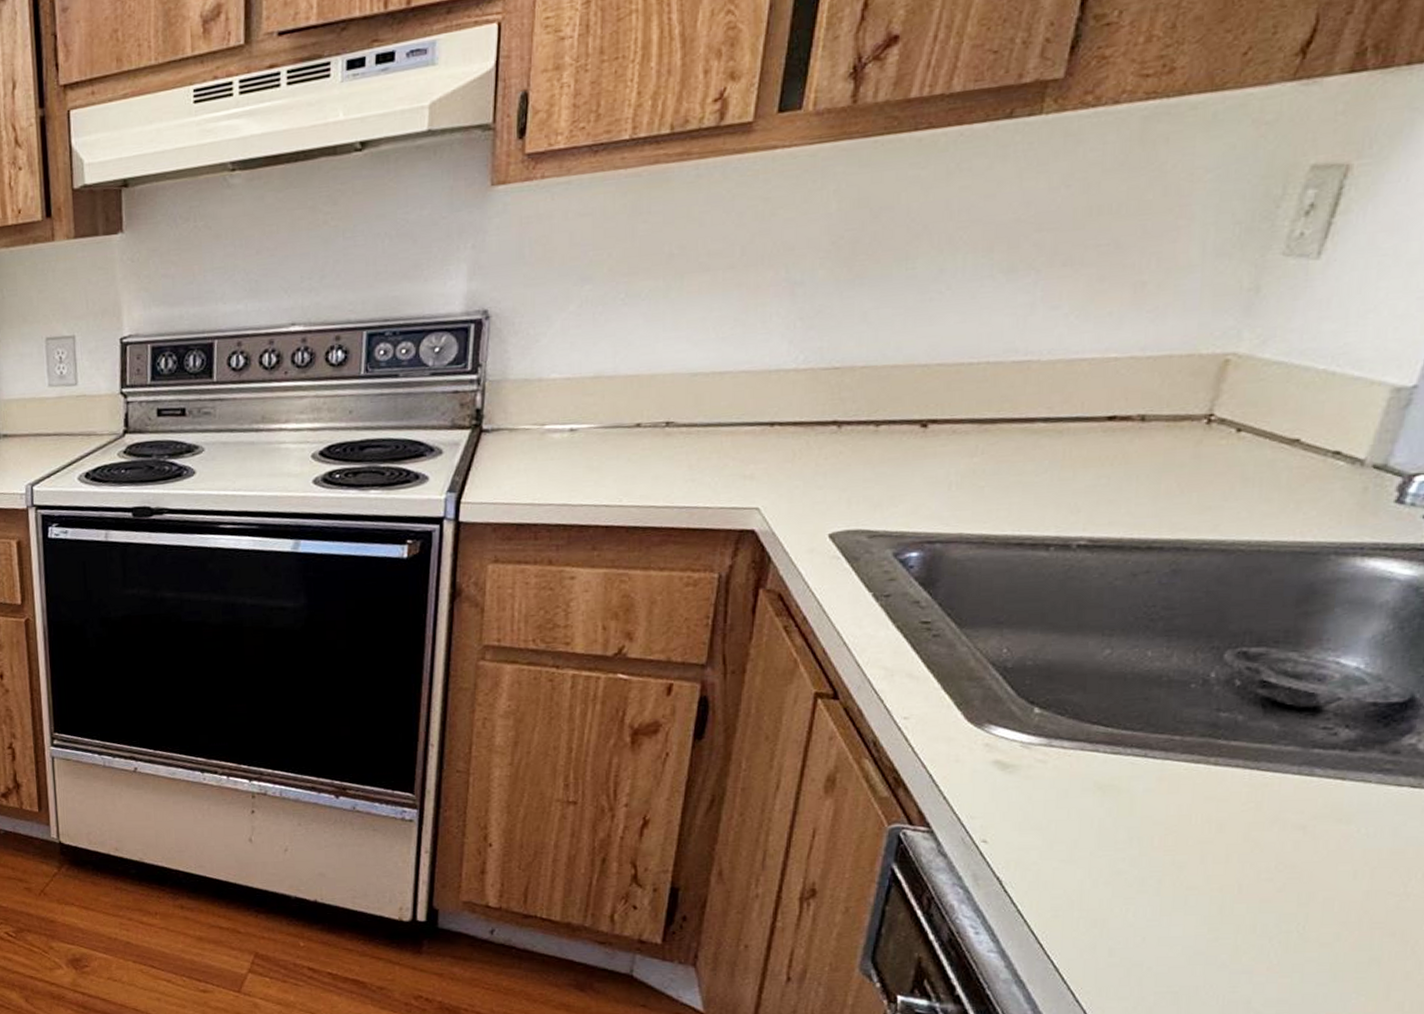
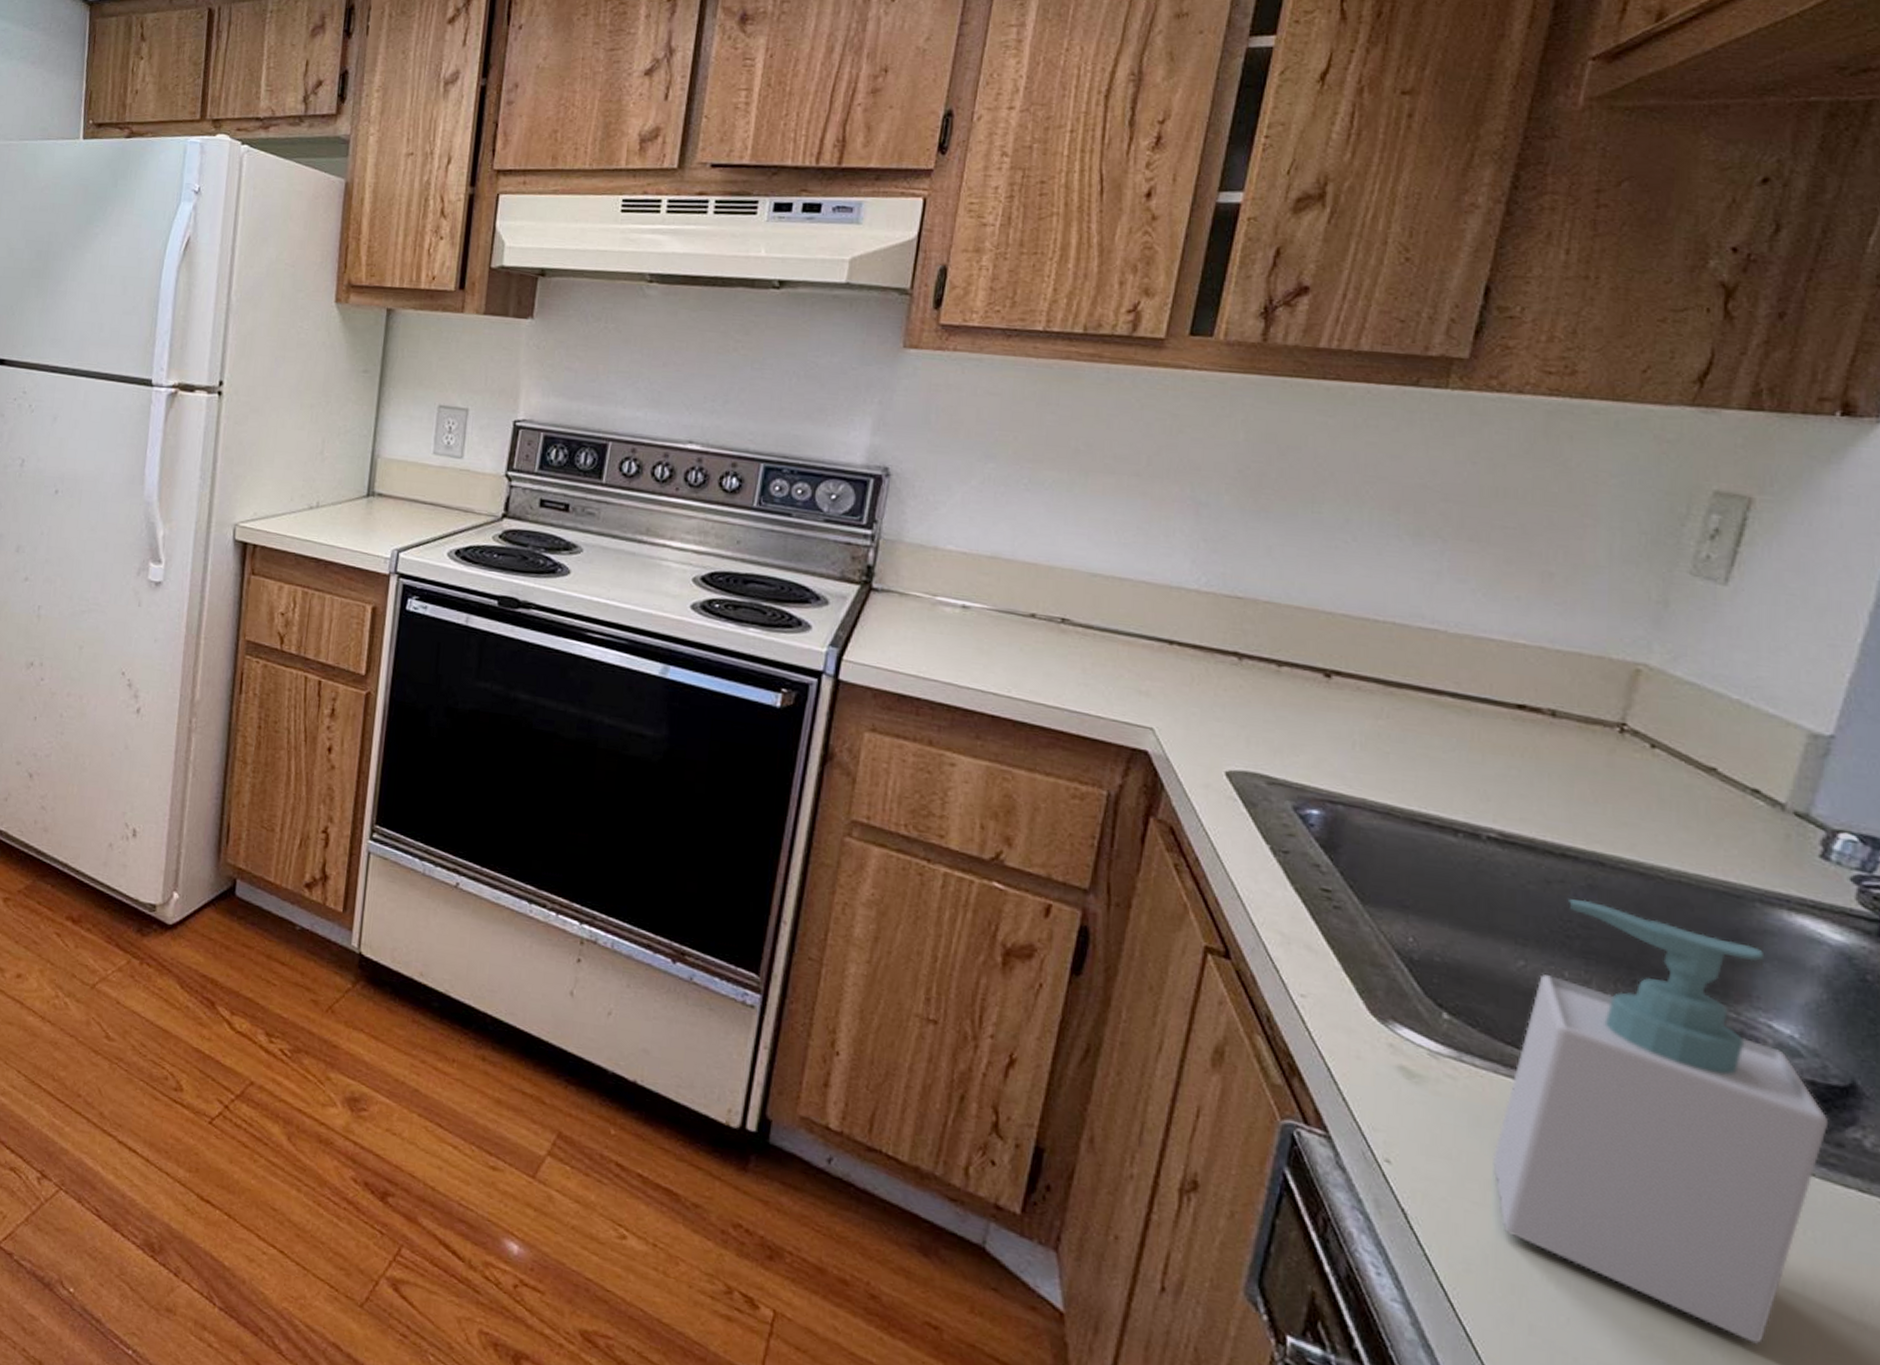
soap bottle: none [1079,584,1388,928] -> present [1493,899,1829,1344]

